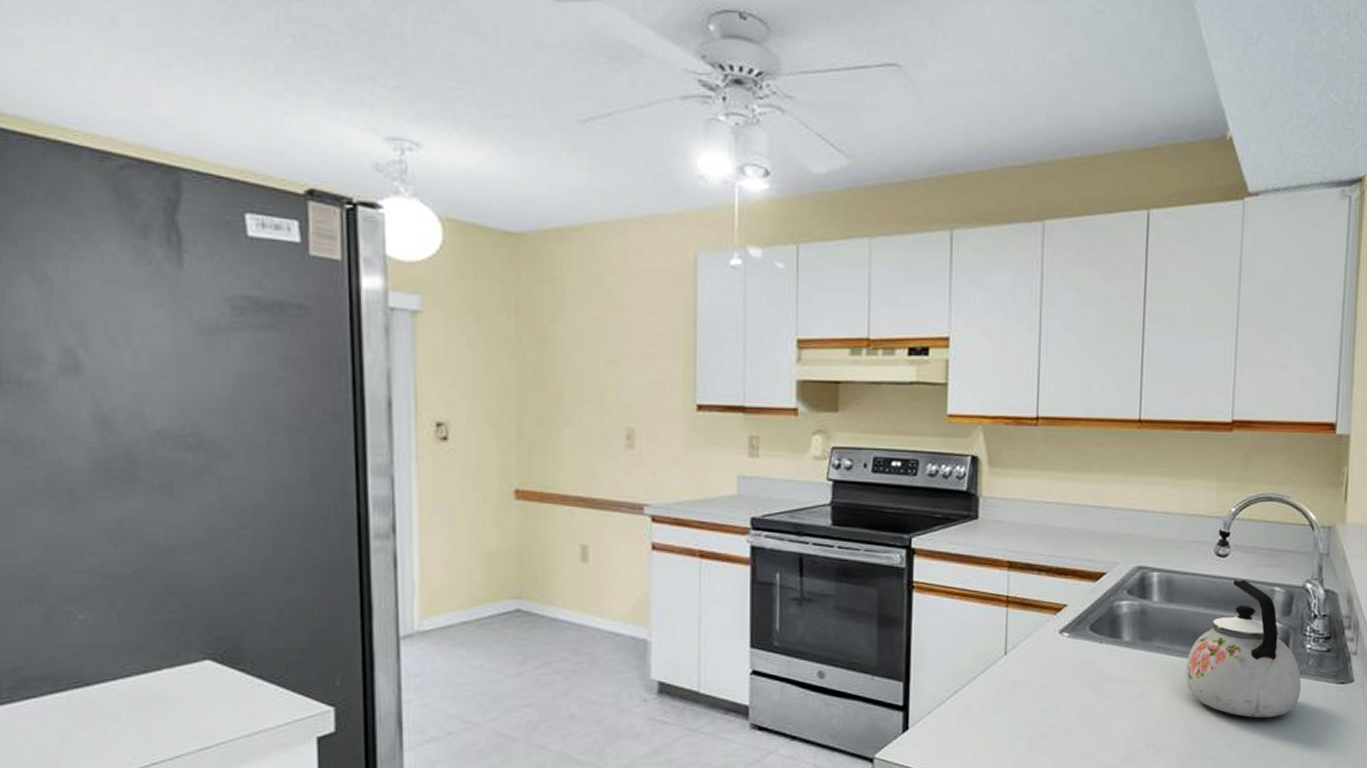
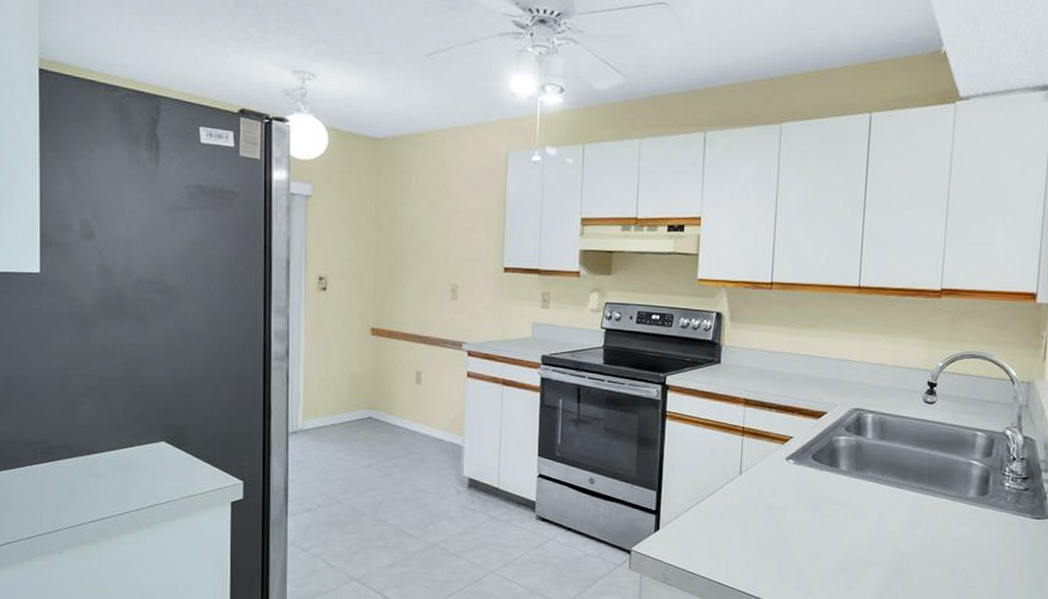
kettle: present [1185,580,1302,718] -> none [894,424,1000,543]

